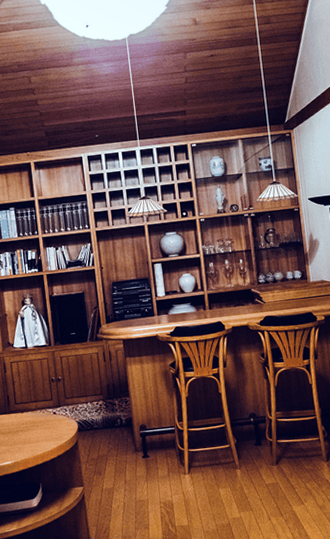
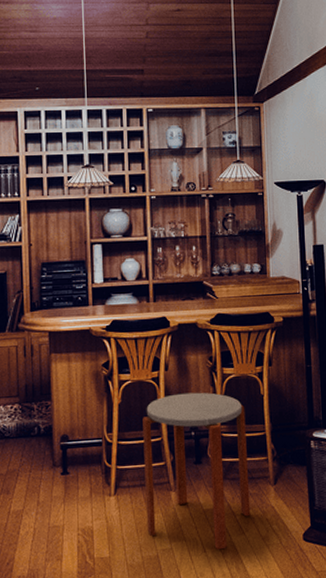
side table: none [207,384,308,518] -> present [142,392,251,550]

